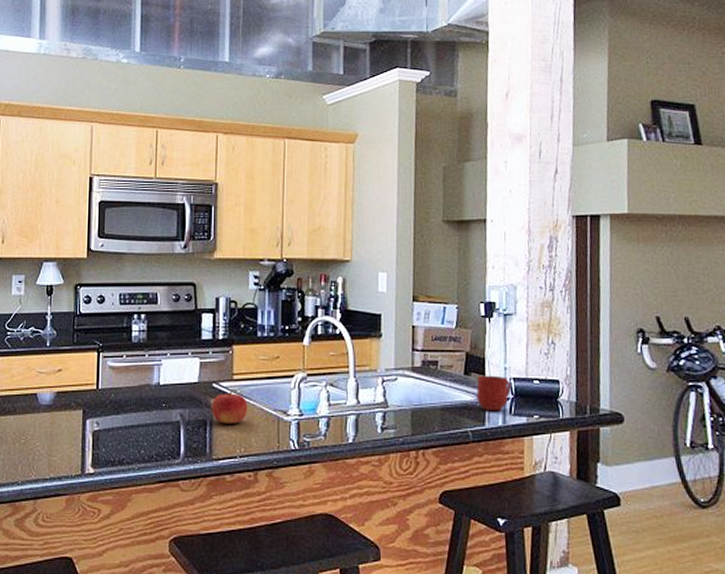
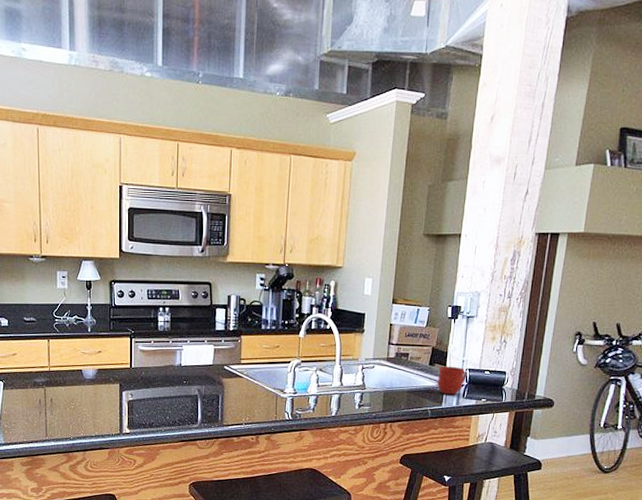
fruit: present [211,390,248,424] -> none [223,372,252,399]

